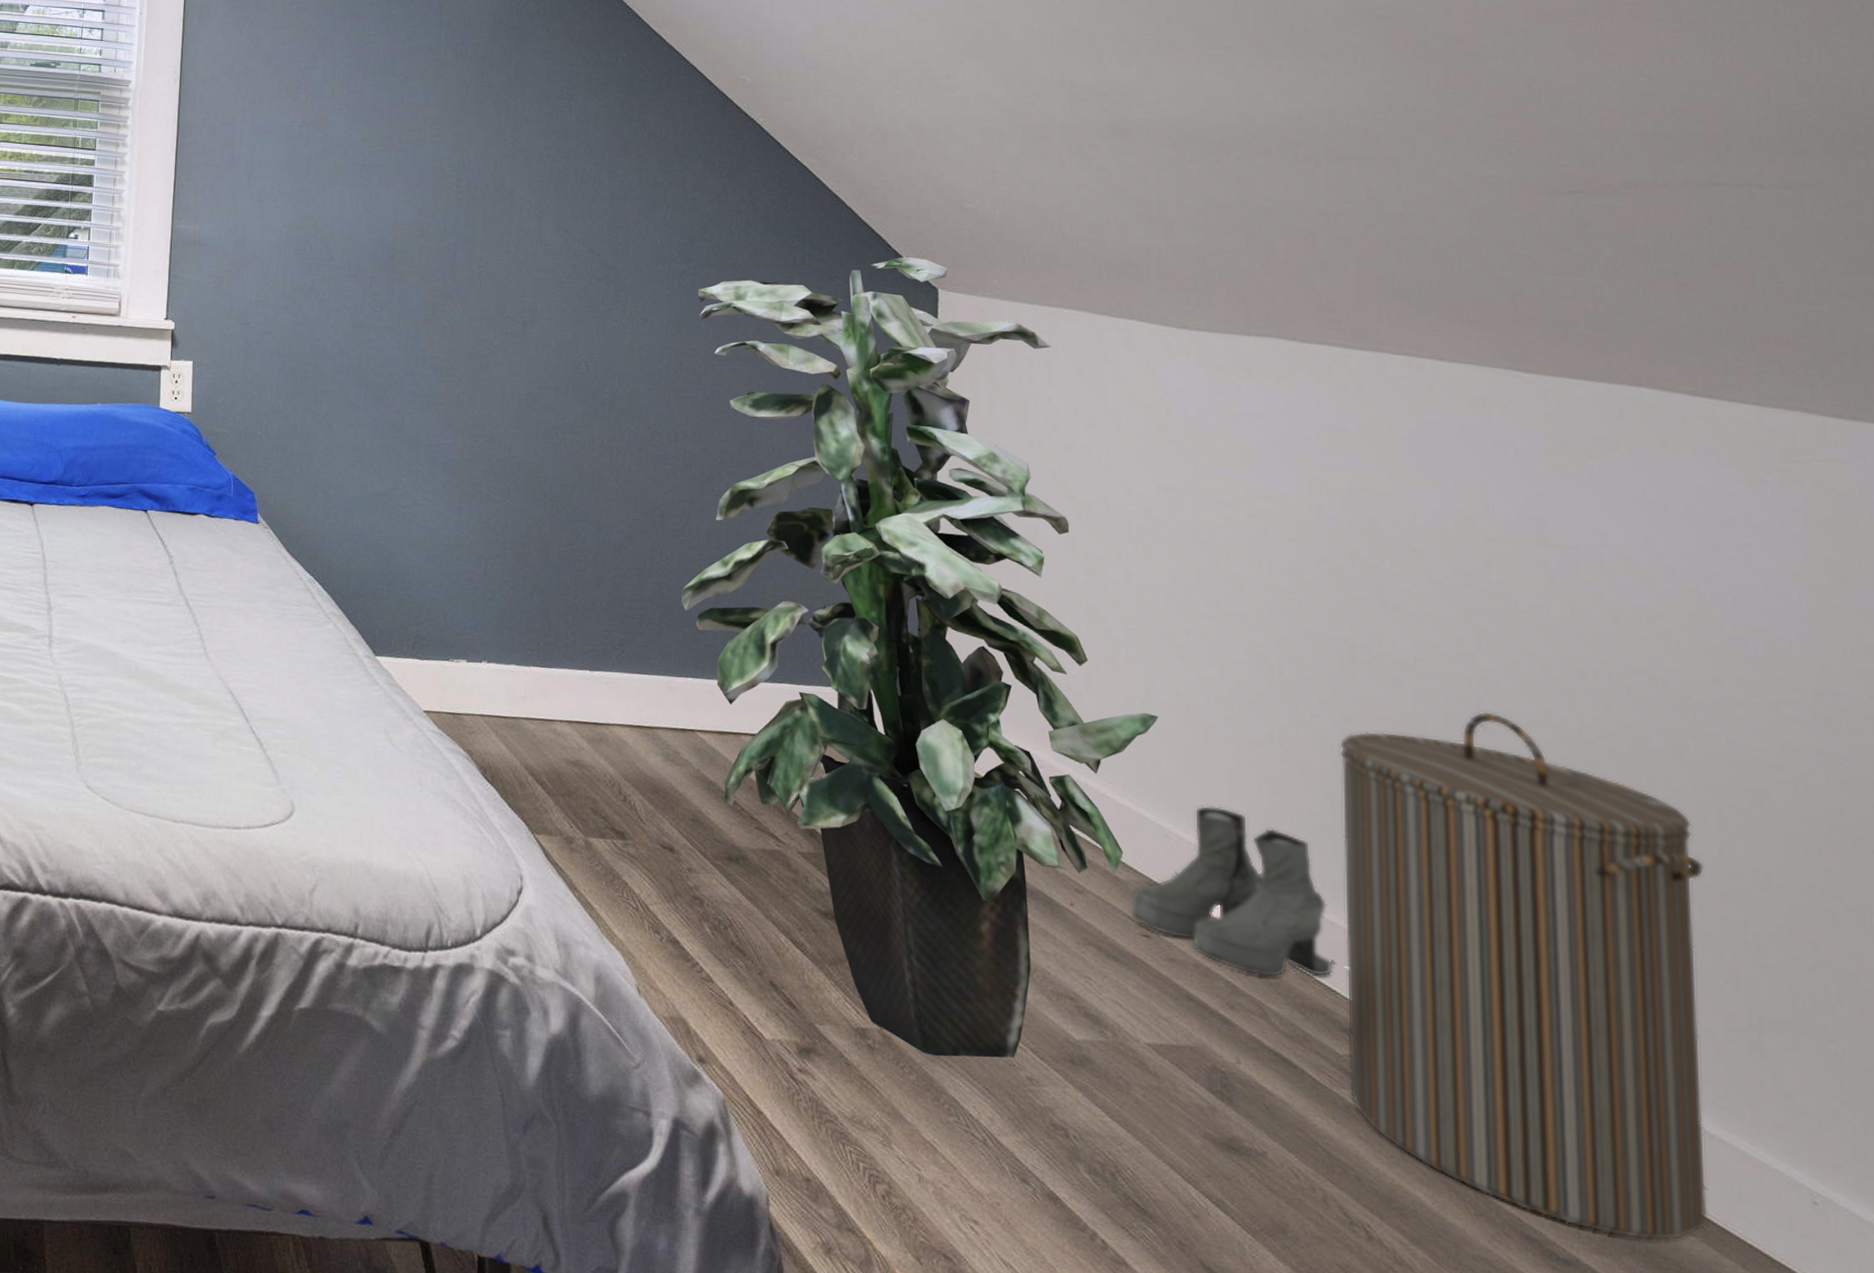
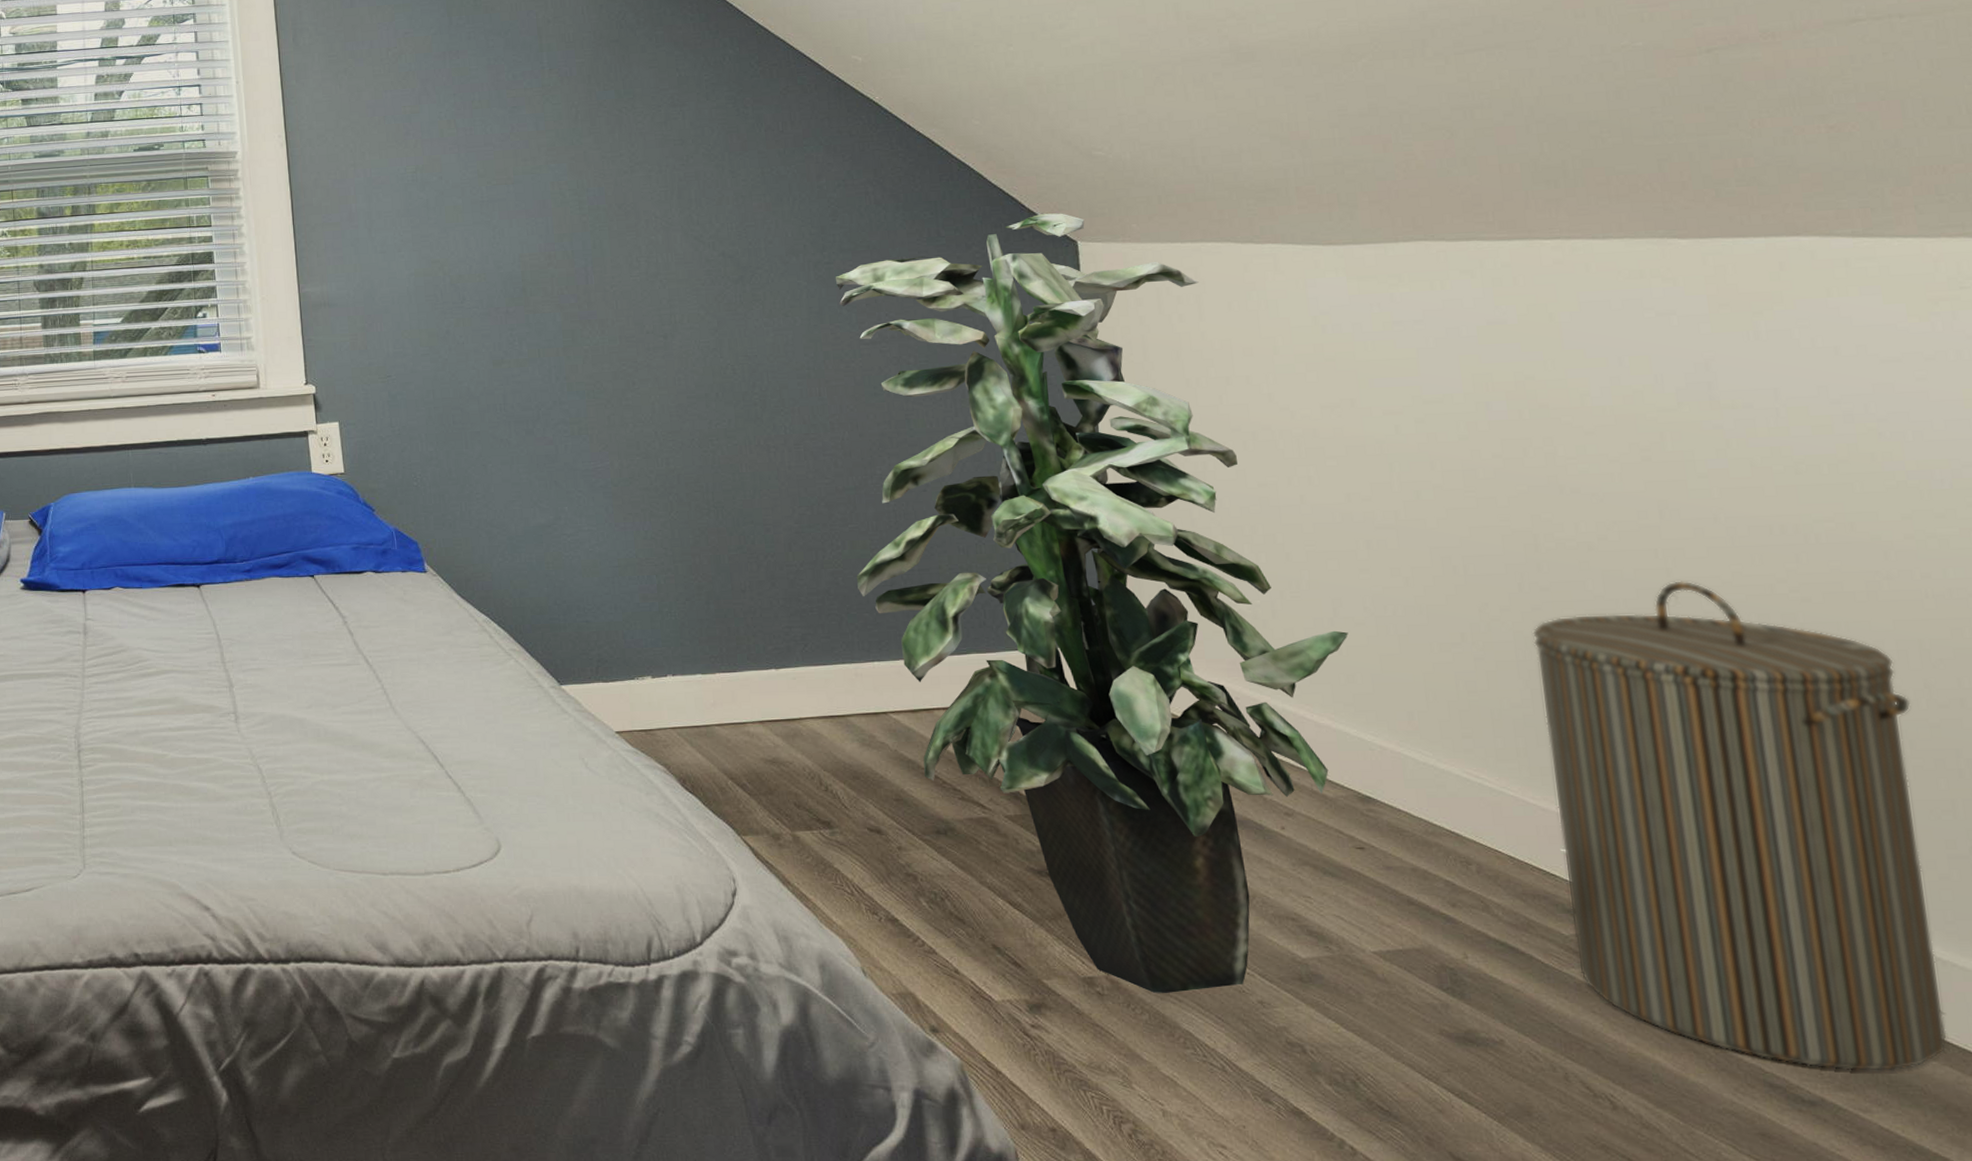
boots: present [1130,805,1333,977] -> none [1341,712,1550,871]

